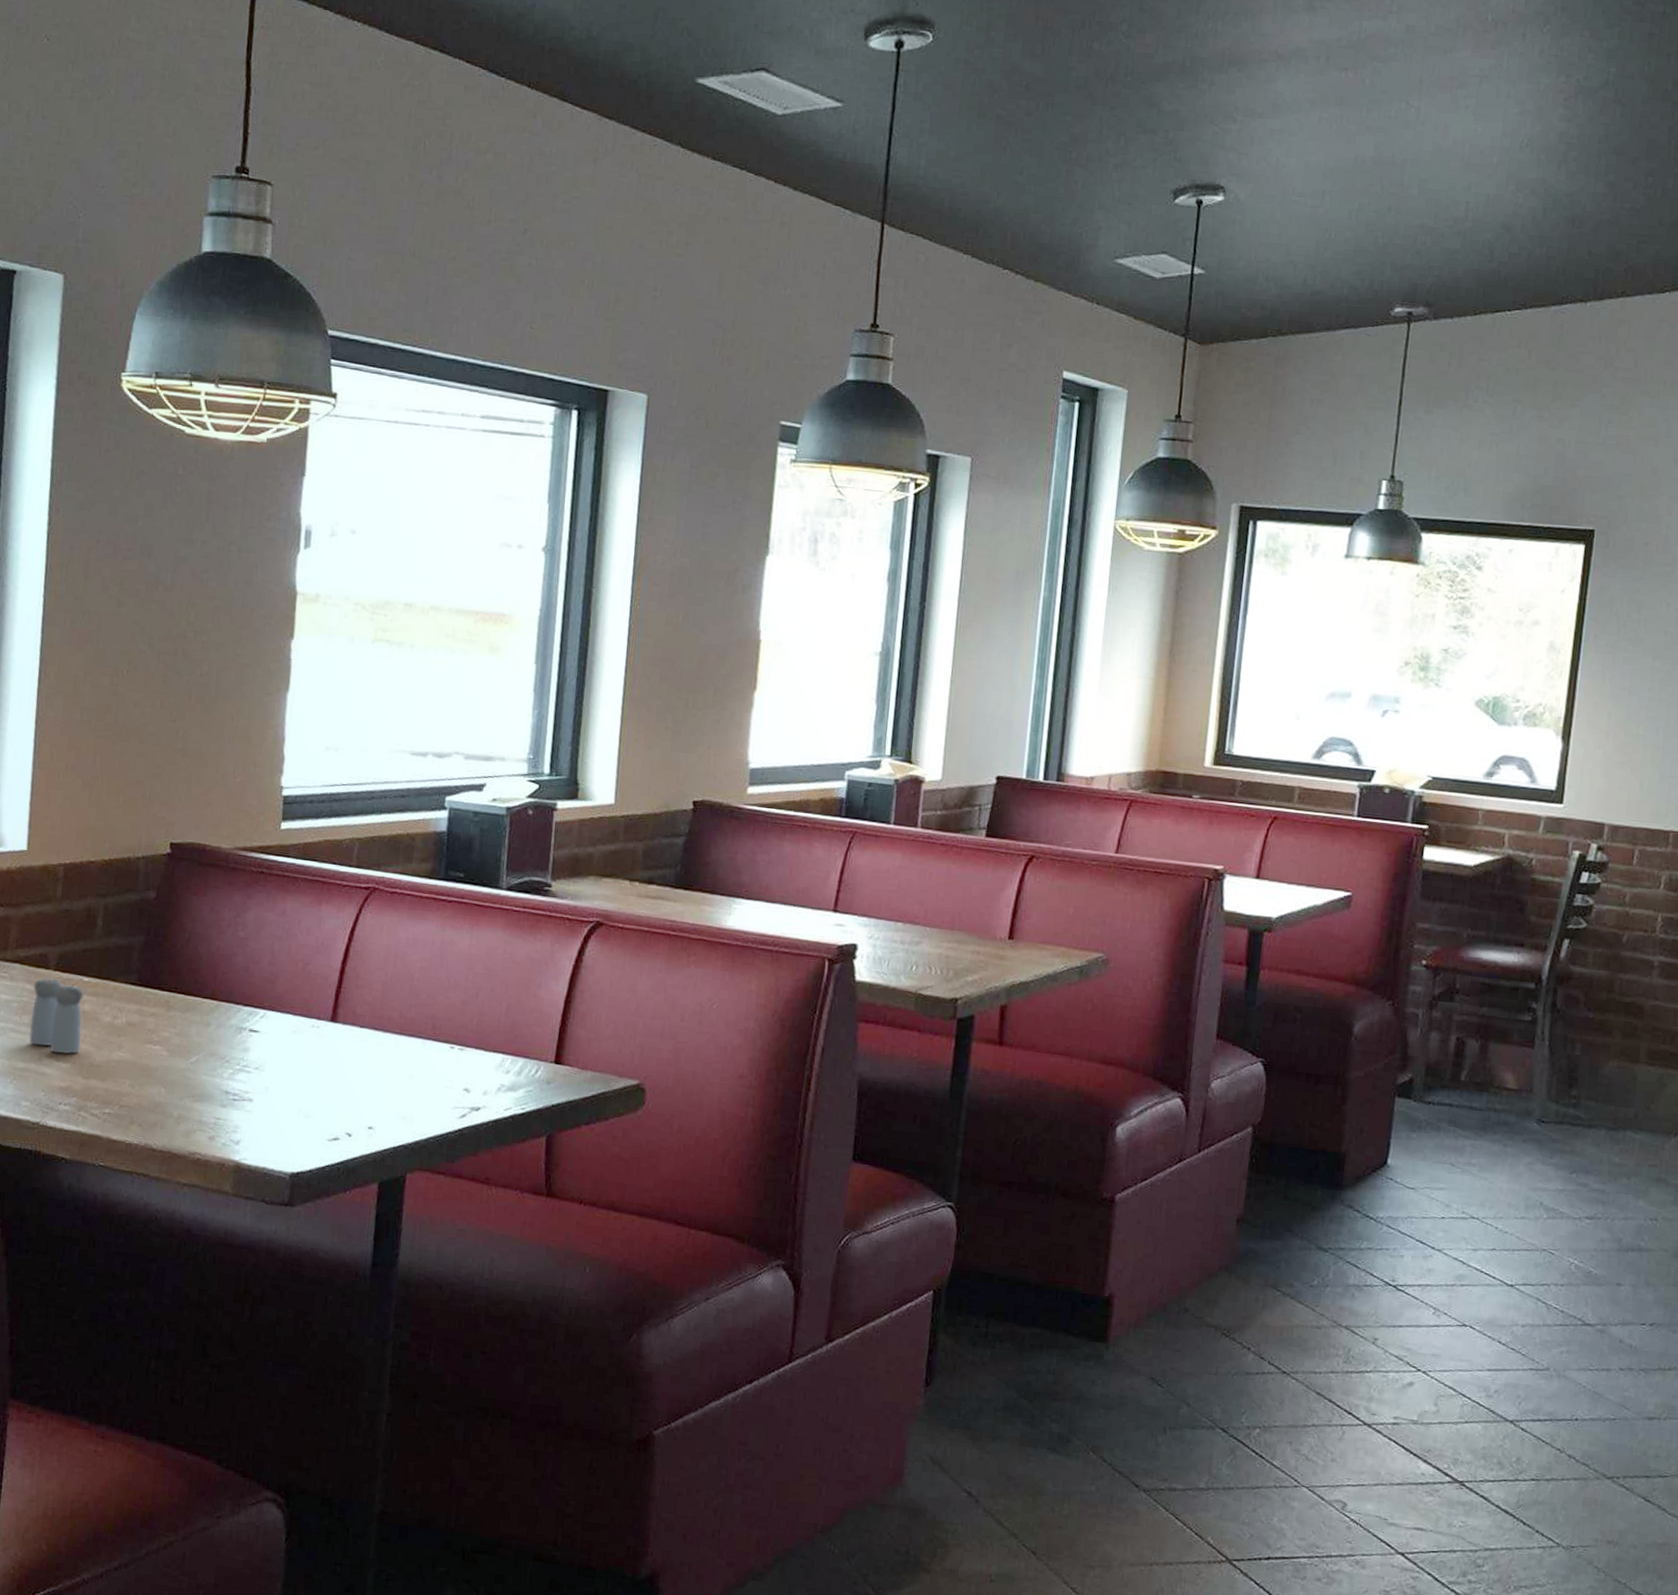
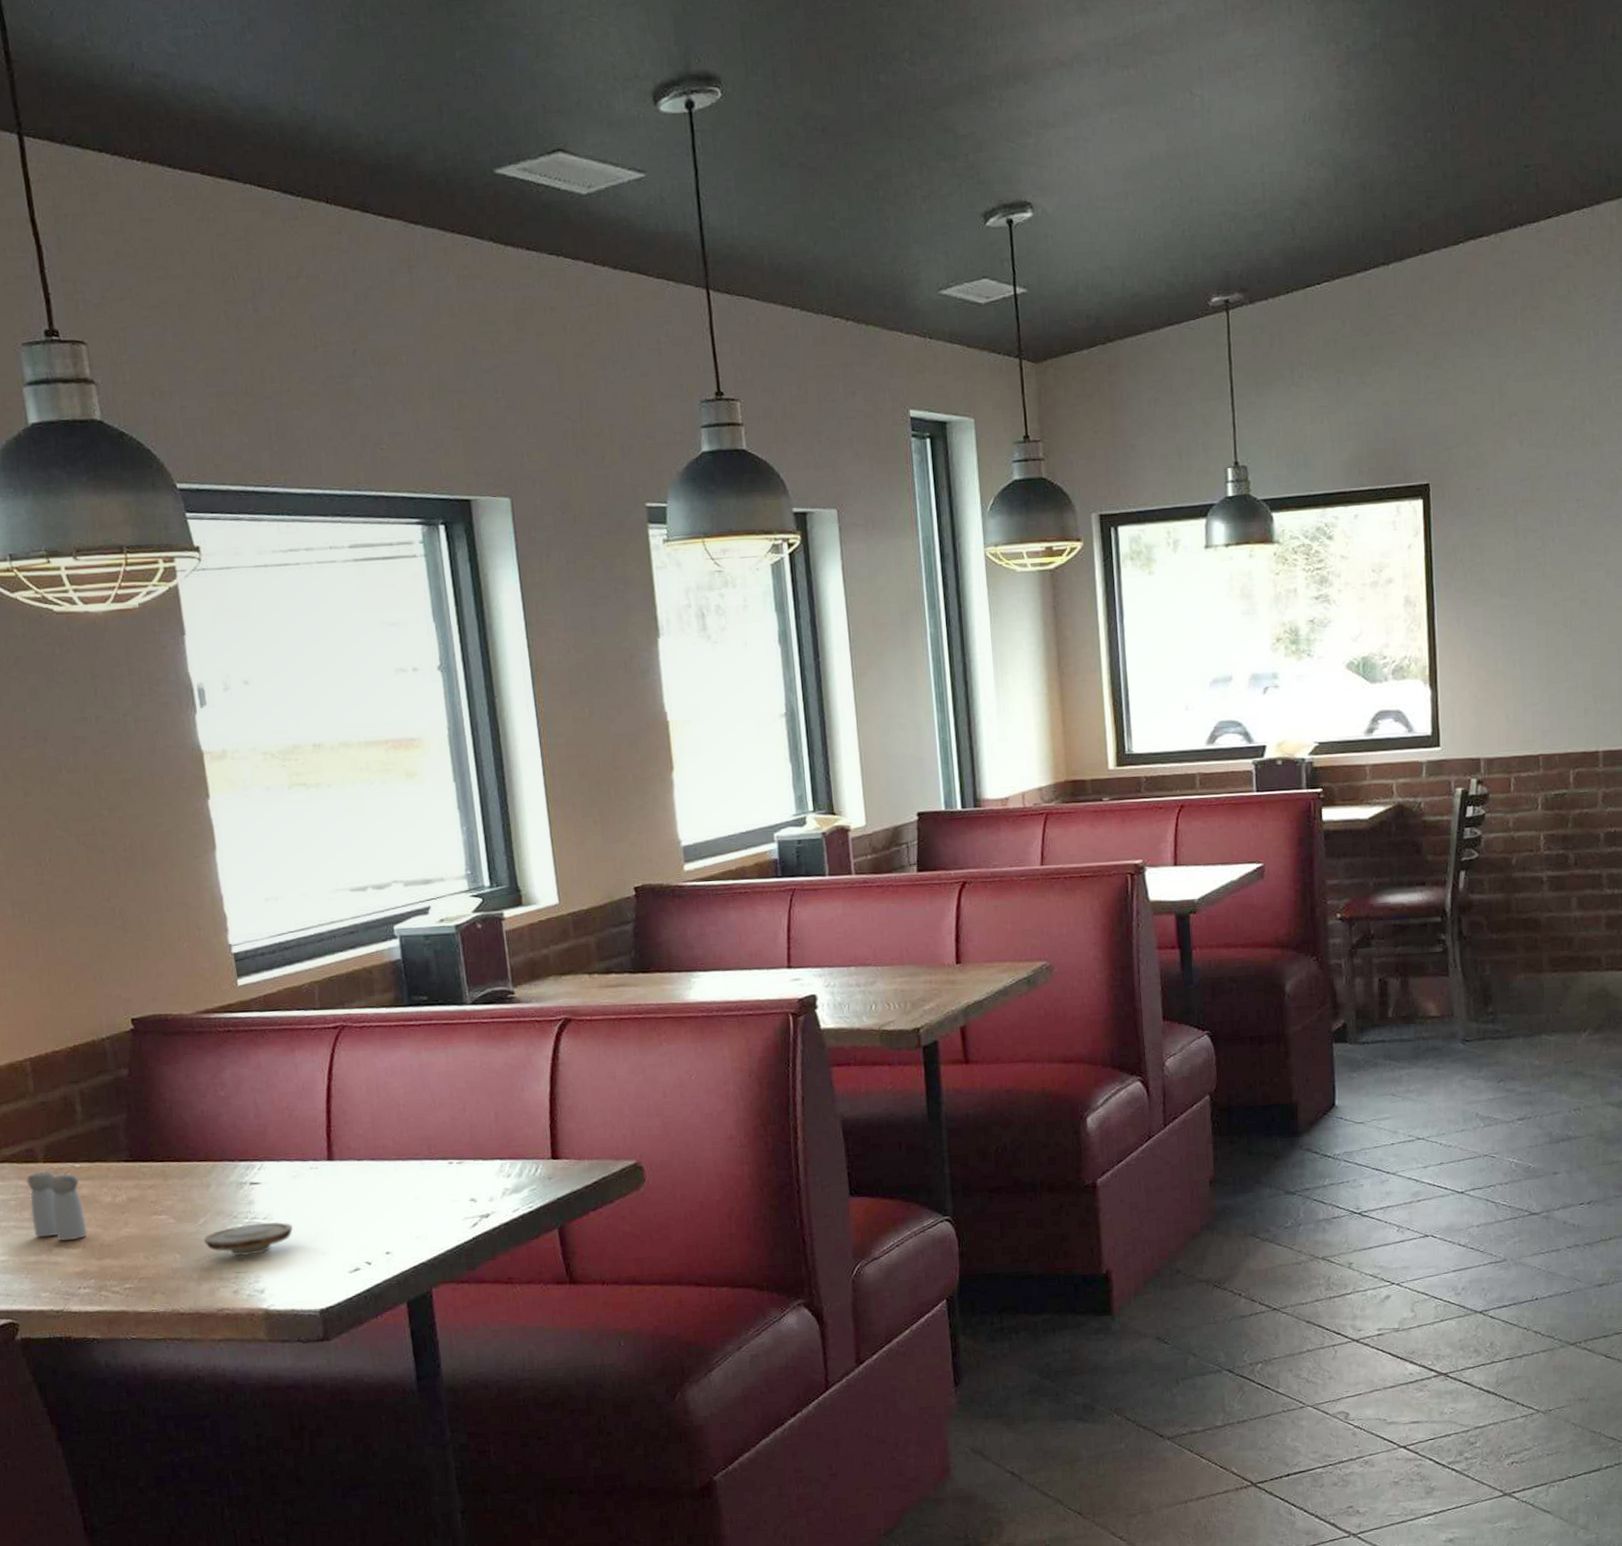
wood slice: none [191,1071,282,1104] -> present [203,1221,293,1256]

